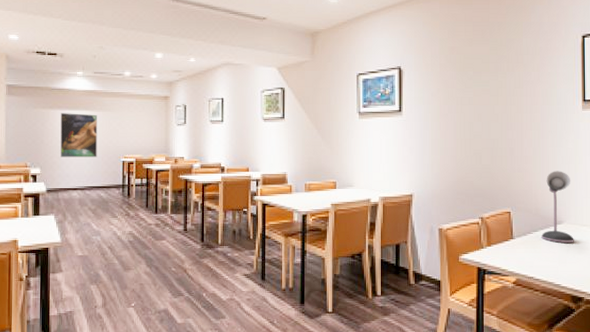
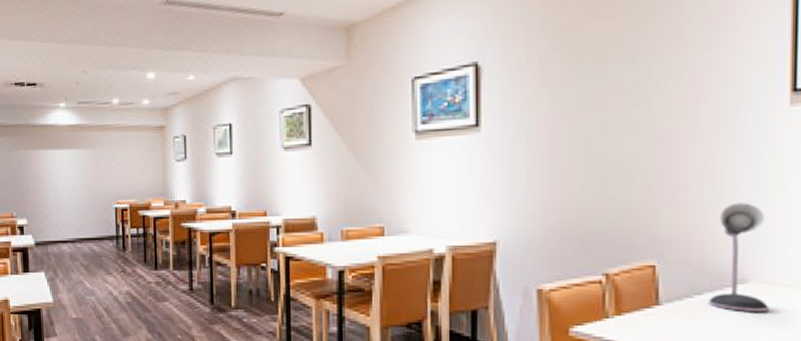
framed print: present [60,113,98,157] -> none [45,153,87,205]

